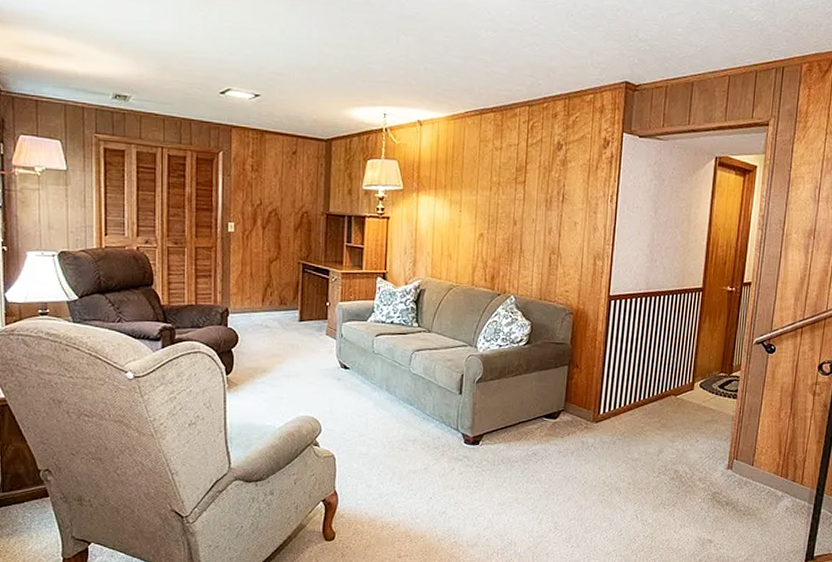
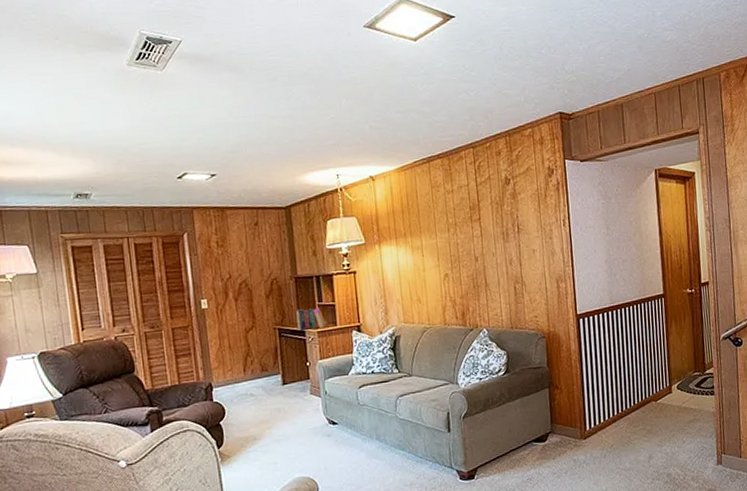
books: none [322,247,351,270] -> present [296,308,325,330]

